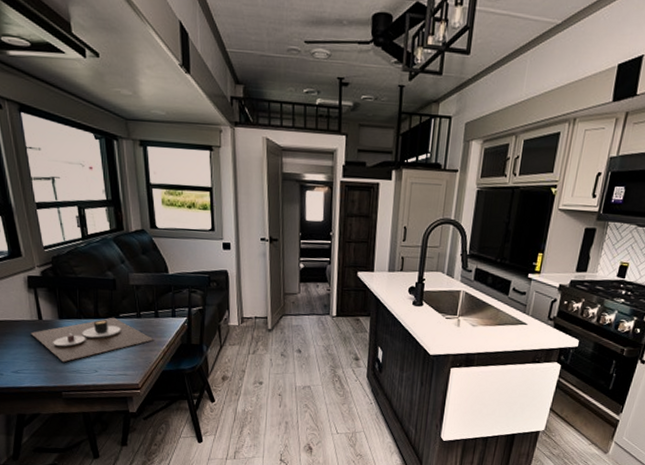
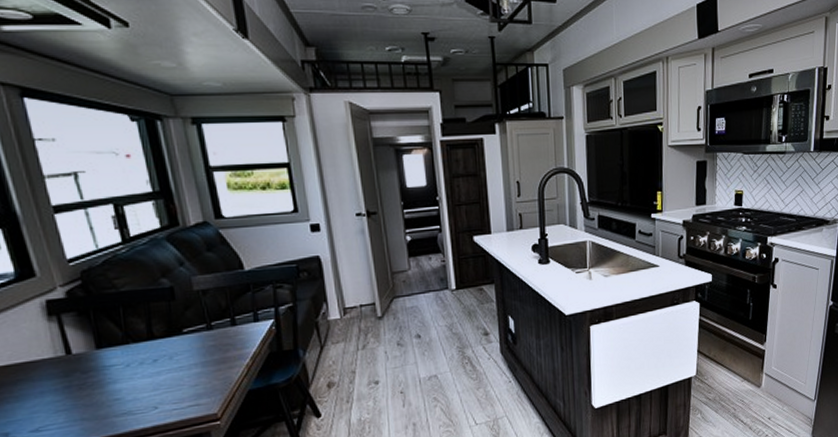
place setting: present [30,317,154,363] -> none [55,334,233,405]

